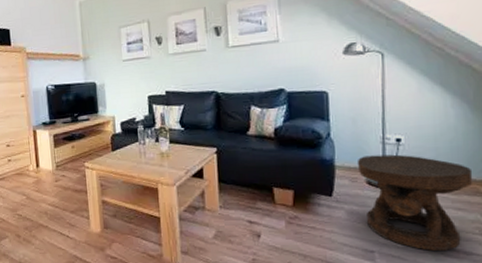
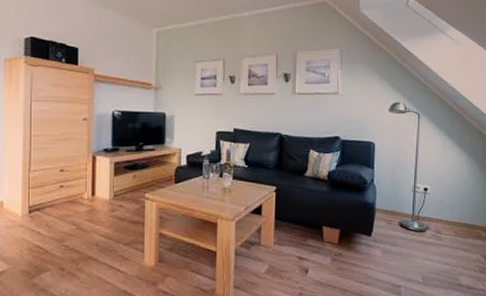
side table: present [357,154,473,251] -> none [393,201,477,285]

